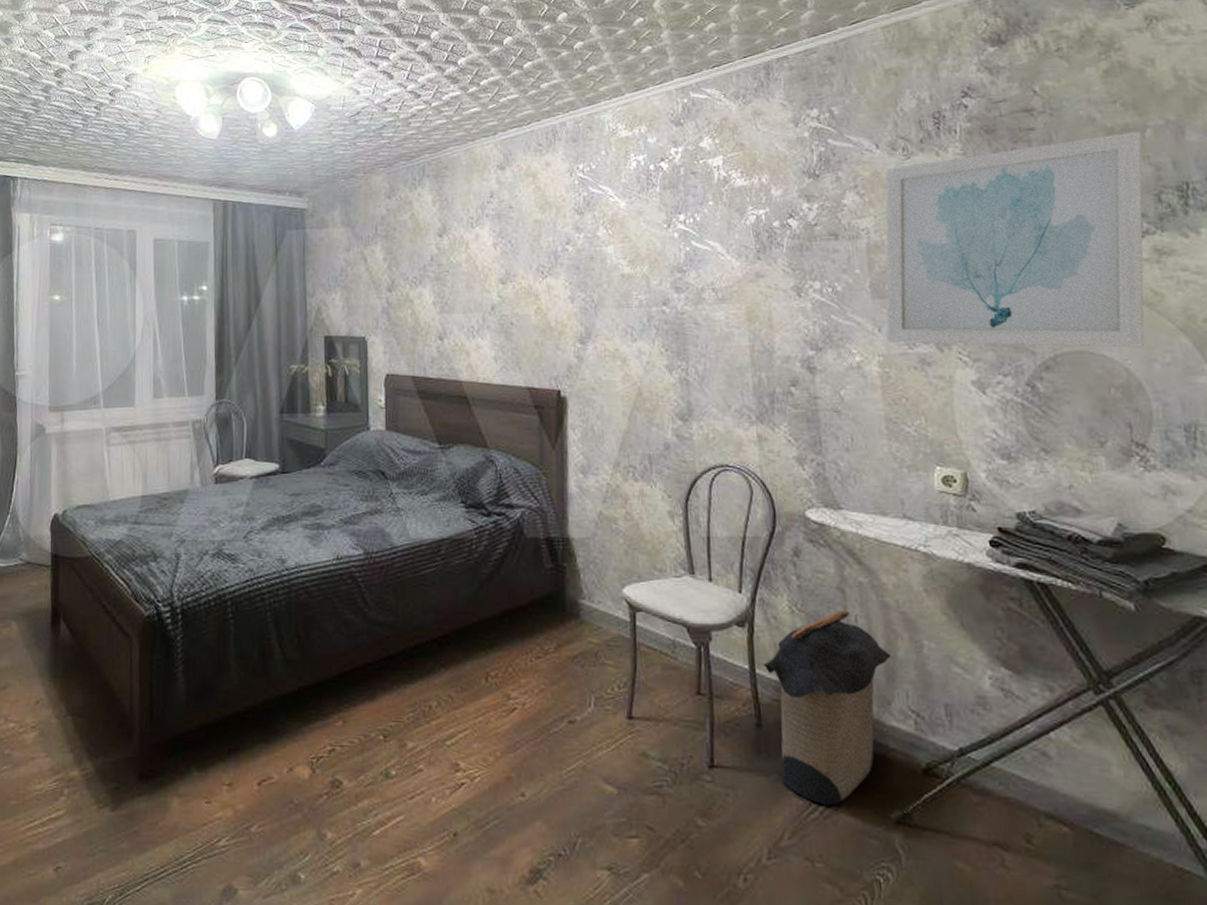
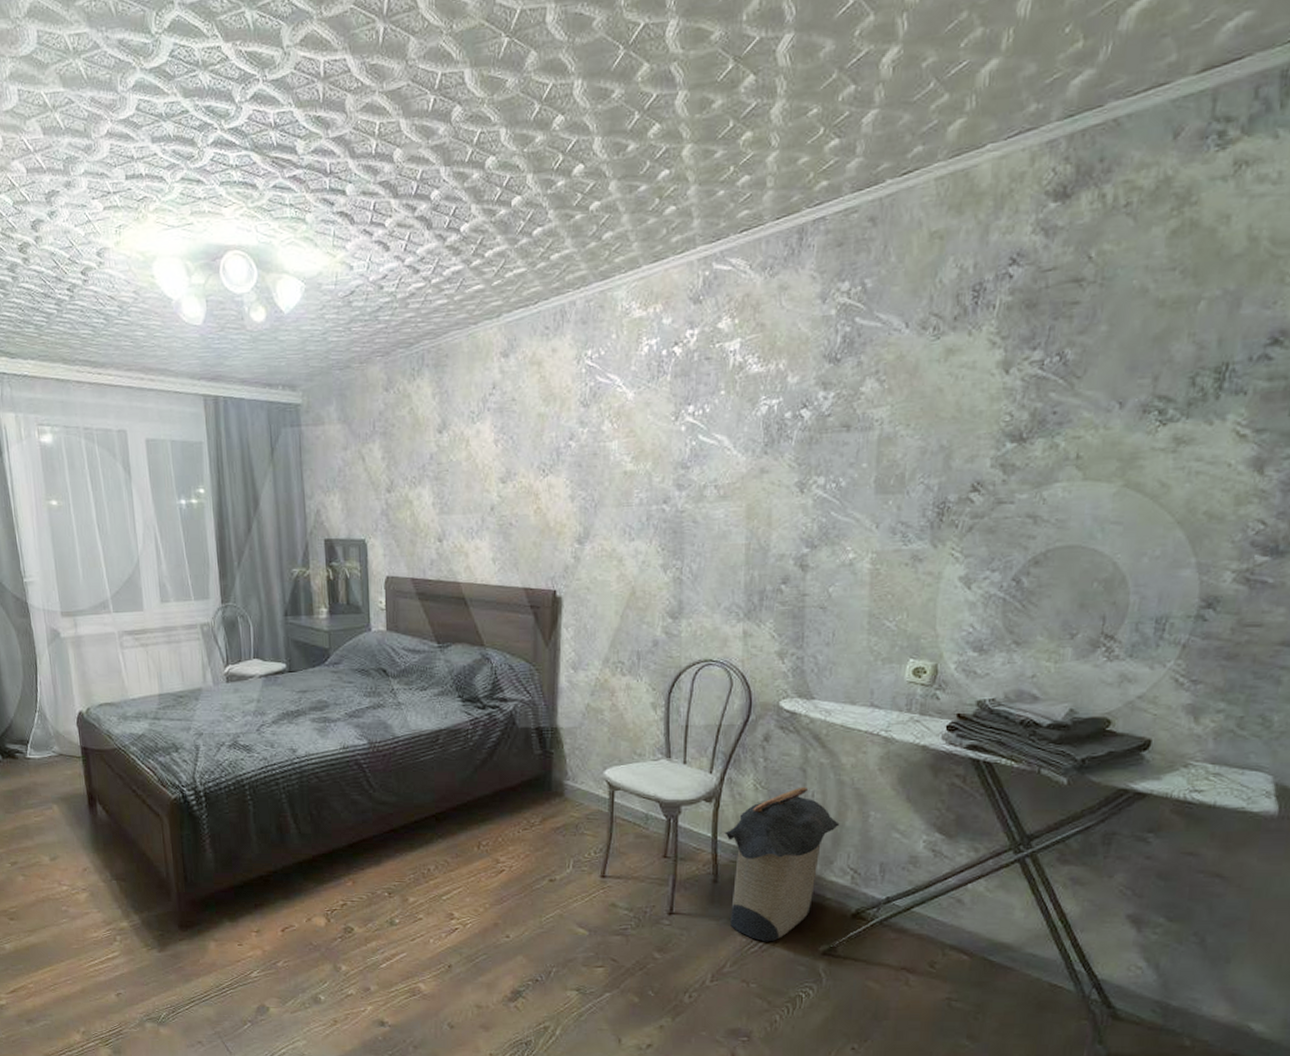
wall art: present [885,131,1145,348] -> none [883,303,1194,542]

